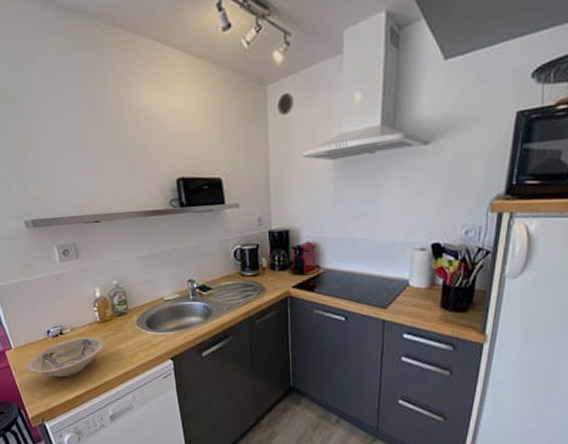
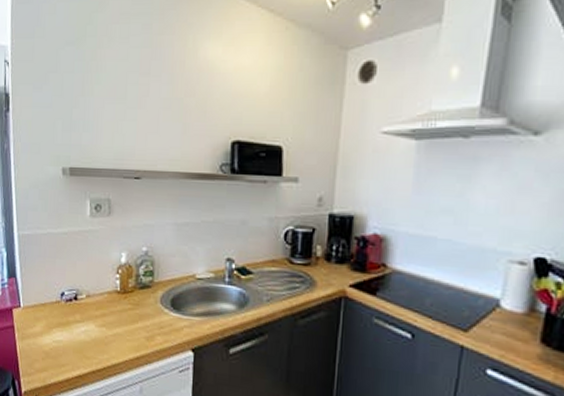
bowl: present [26,336,105,378] -> none [30,306,121,351]

